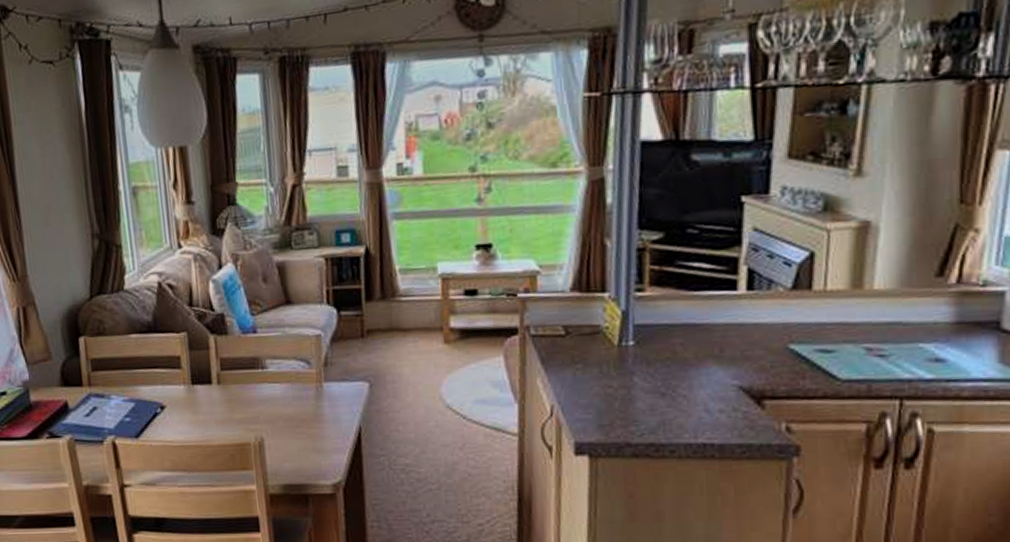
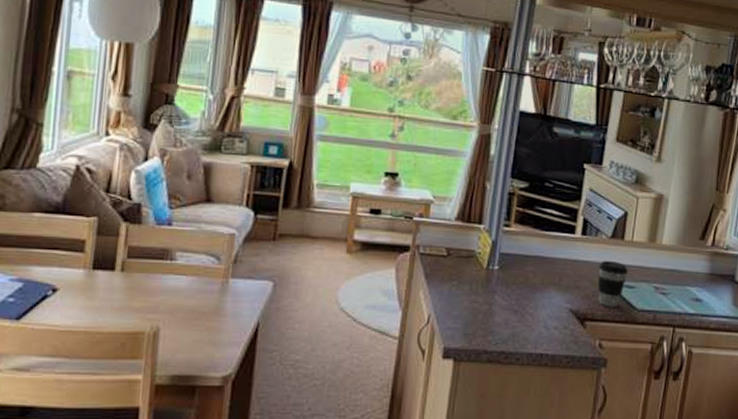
coffee cup: none [775,319,822,380] -> present [597,260,628,307]

